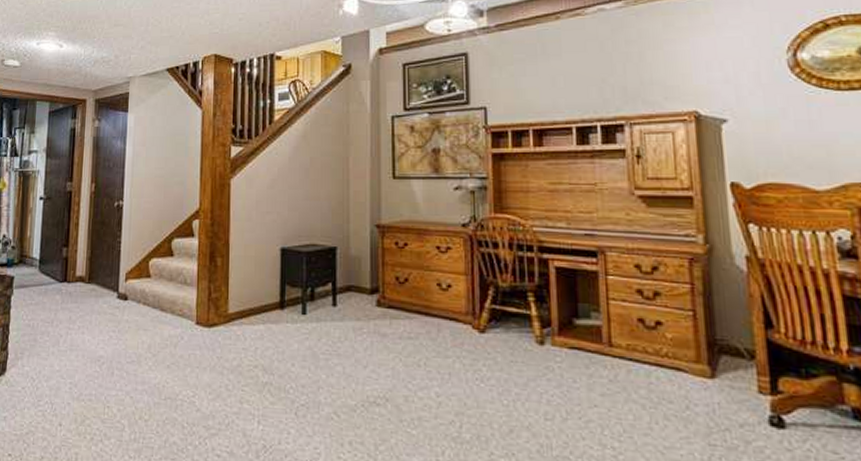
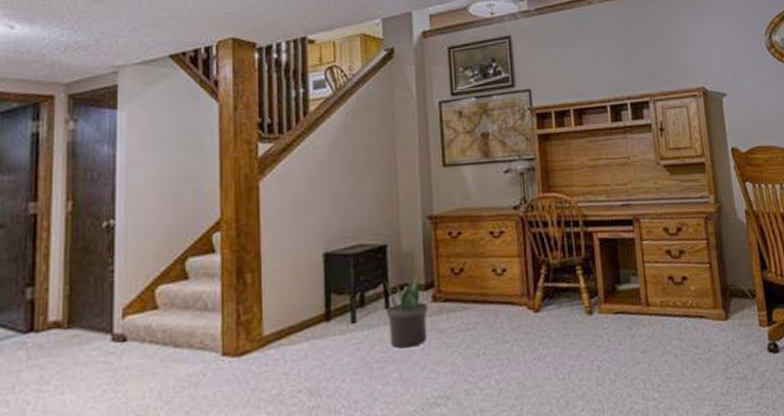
planter: none [333,279,372,346] -> present [384,275,428,348]

